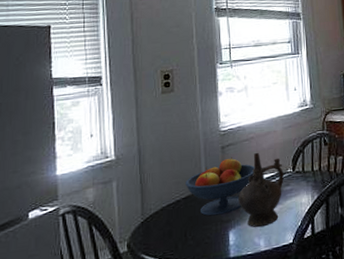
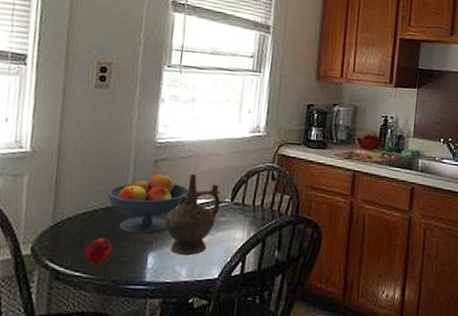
peach: none [174,225,198,250] -> present [85,239,113,264]

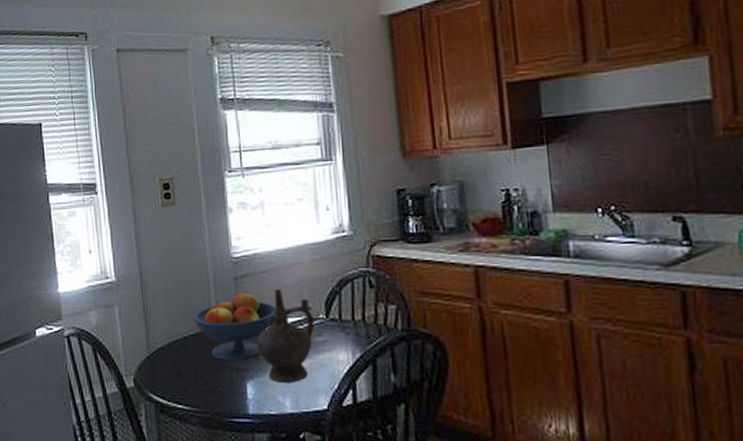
peach: present [85,239,113,264] -> none [183,368,210,396]

